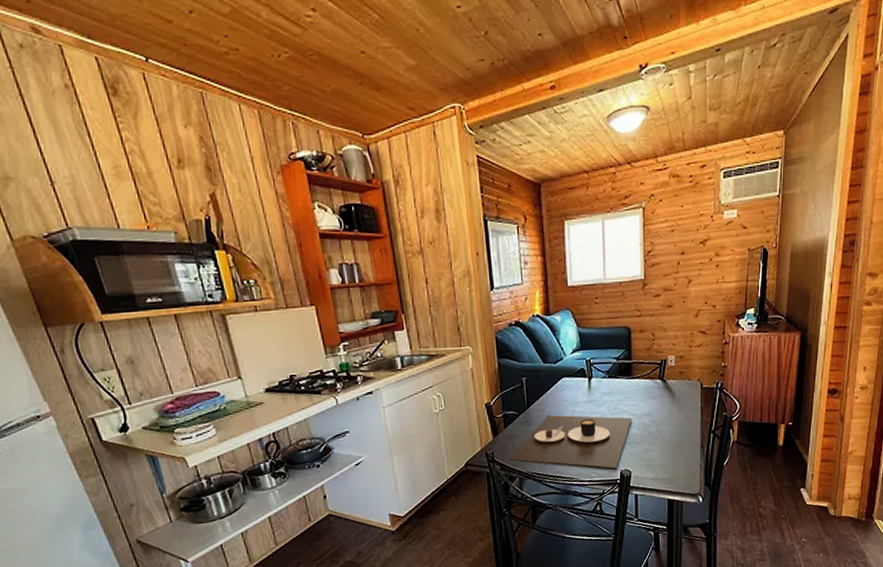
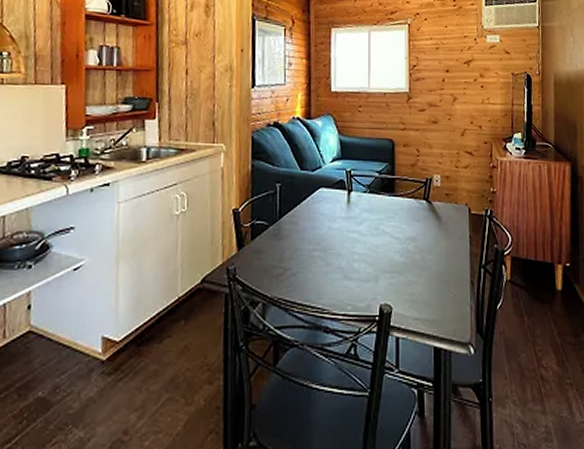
place setting: present [510,415,632,470] -> none [254,230,394,303]

